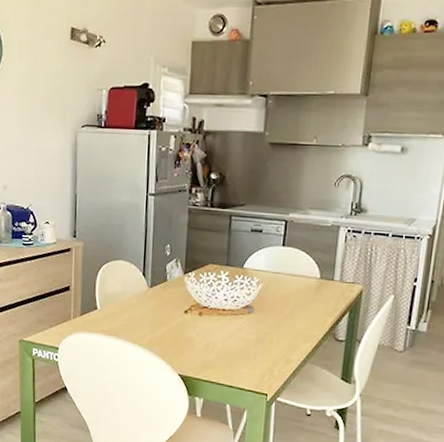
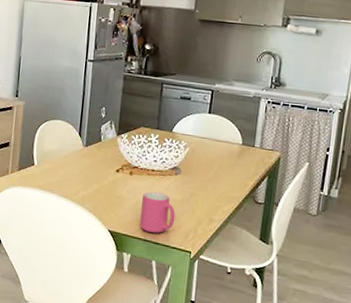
mug: none [211,332,250,376] -> present [139,191,176,233]

